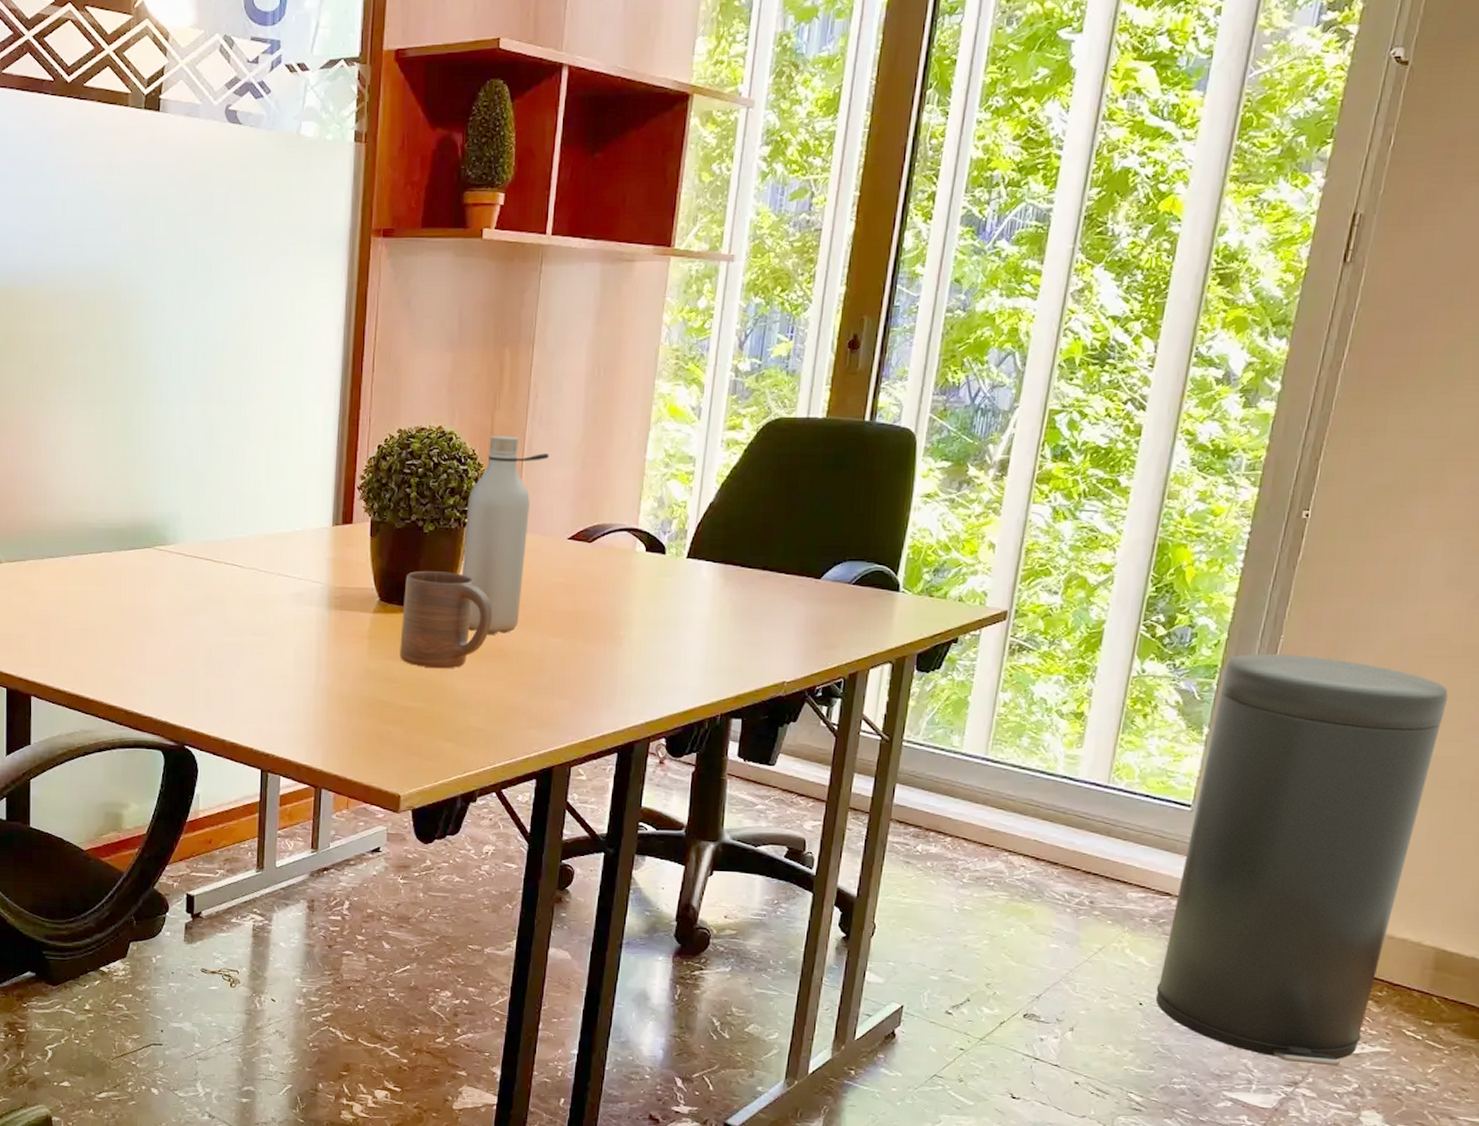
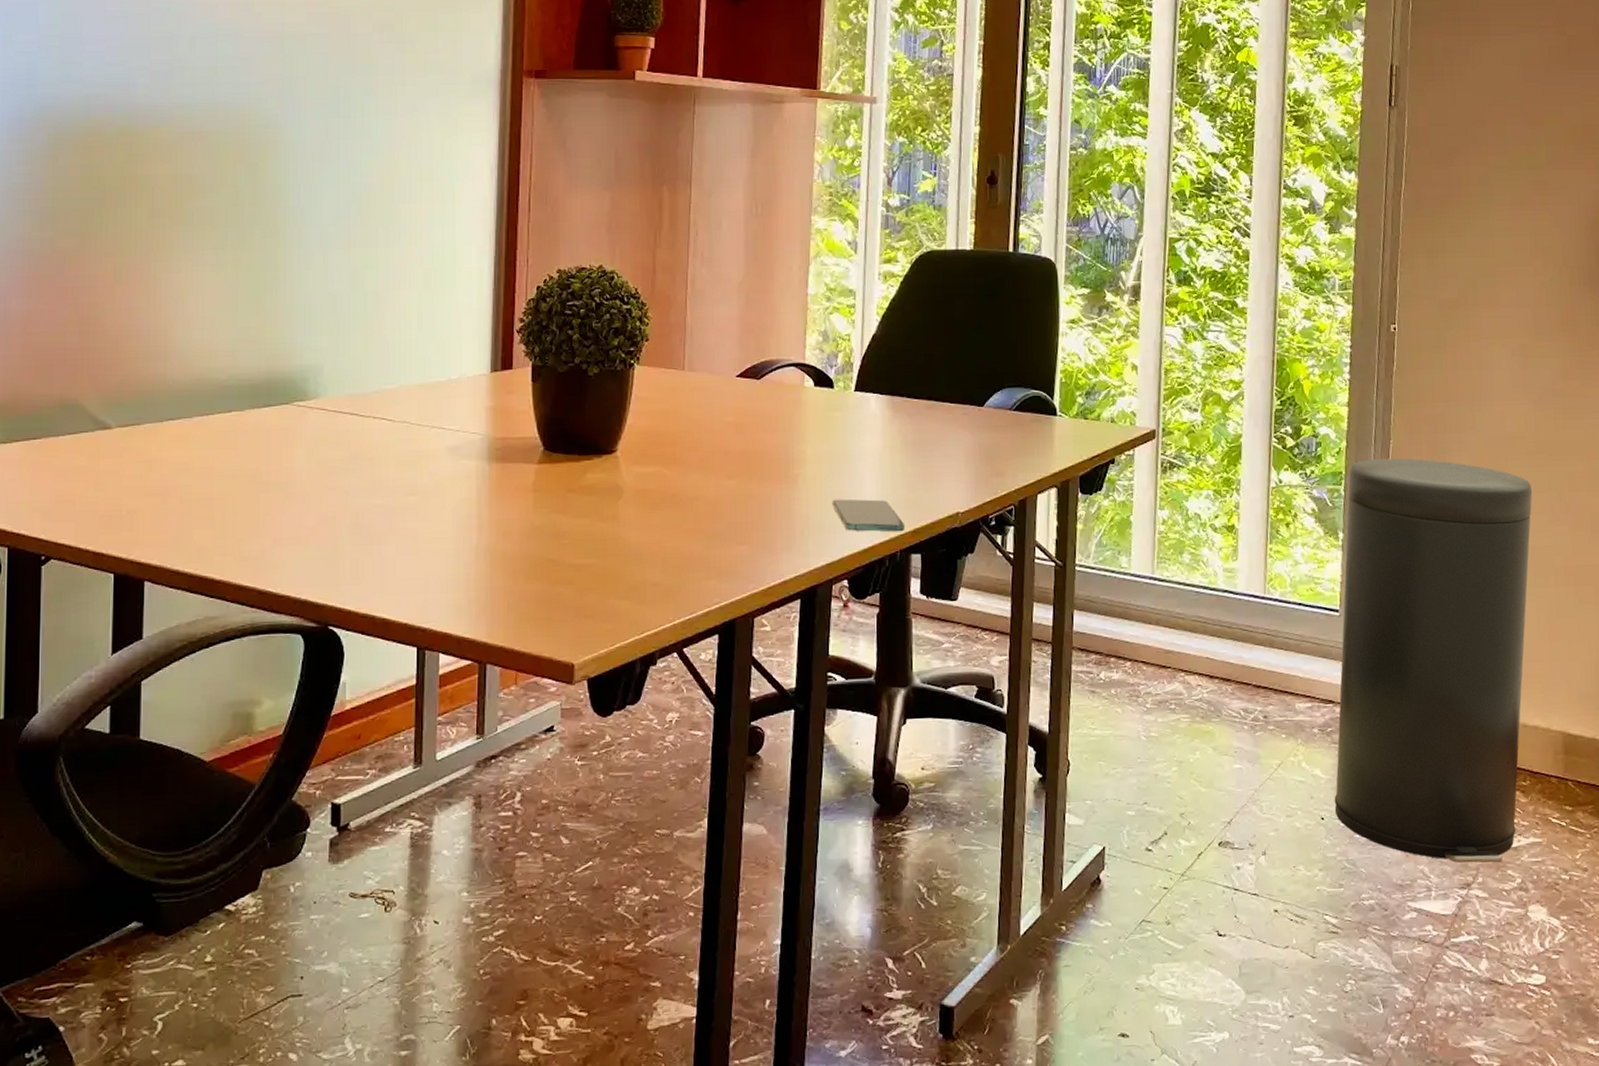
cup: present [400,571,493,669] -> none [567,416,664,521]
water bottle: present [463,436,550,634] -> none [630,274,713,480]
smartphone: none [655,661,728,697] -> present [832,499,906,532]

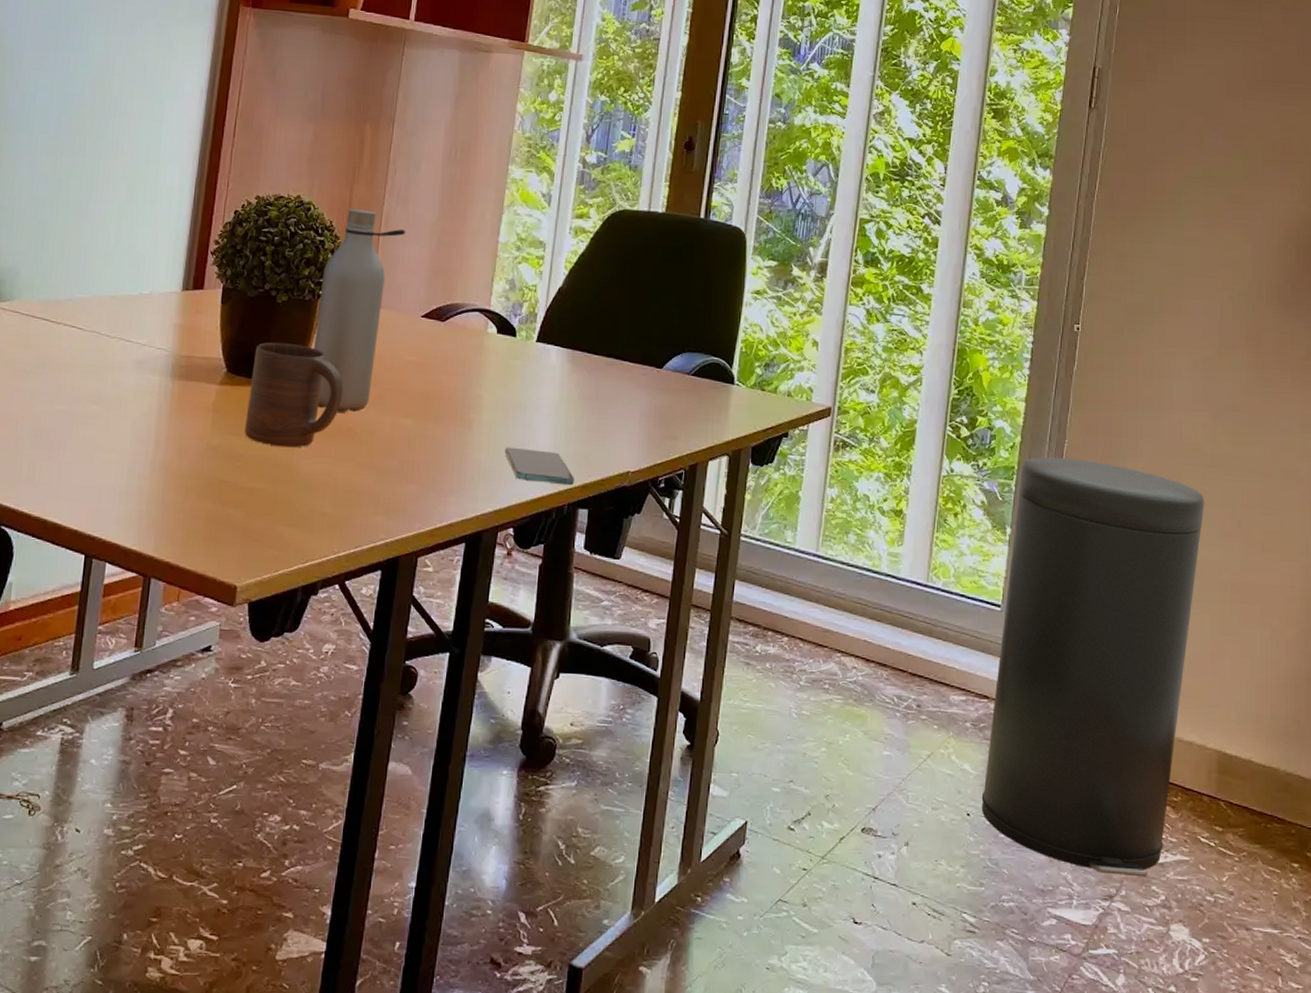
cup: none [567,416,664,521] -> present [244,342,344,448]
water bottle: none [630,274,713,480] -> present [314,209,406,413]

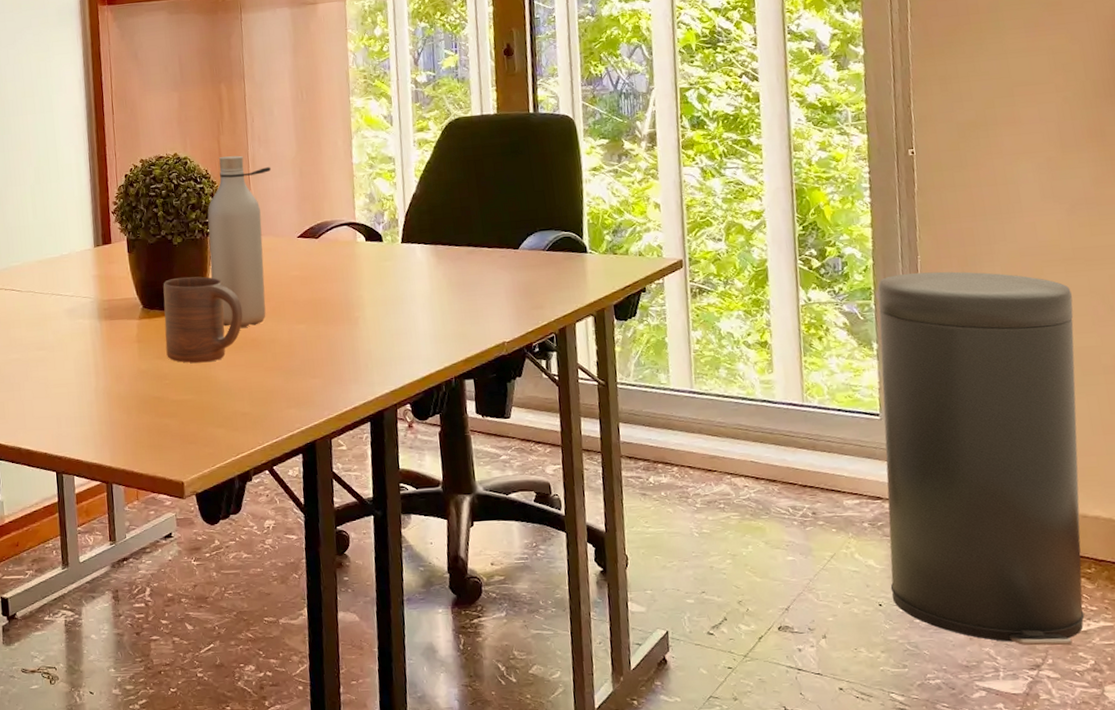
smartphone: present [504,447,575,486] -> none [390,334,458,363]

